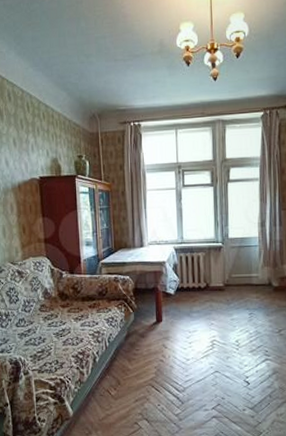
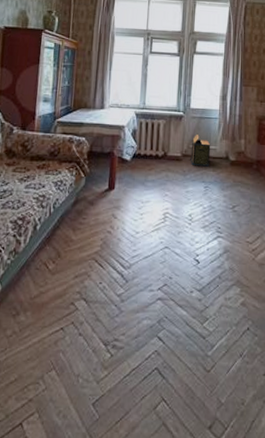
cardboard box: none [232,263,253,295] -> present [190,133,211,167]

